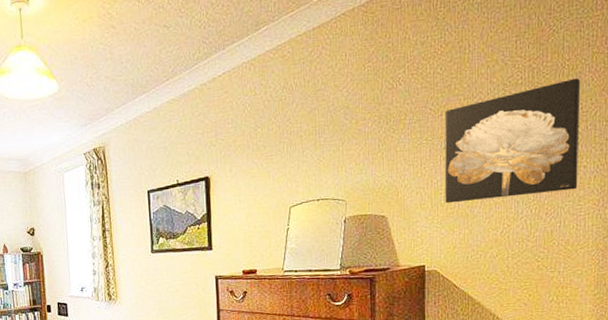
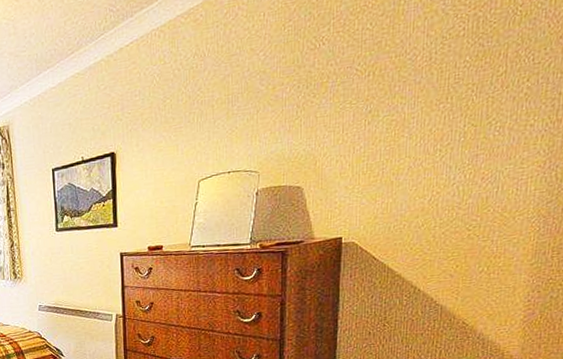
wall art: present [444,77,580,204] -> none [367,25,534,172]

